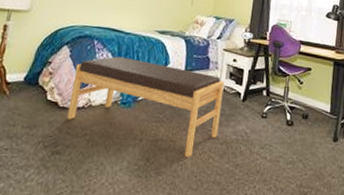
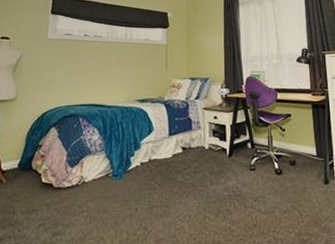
bench: present [66,56,225,158] -> none [62,130,210,221]

